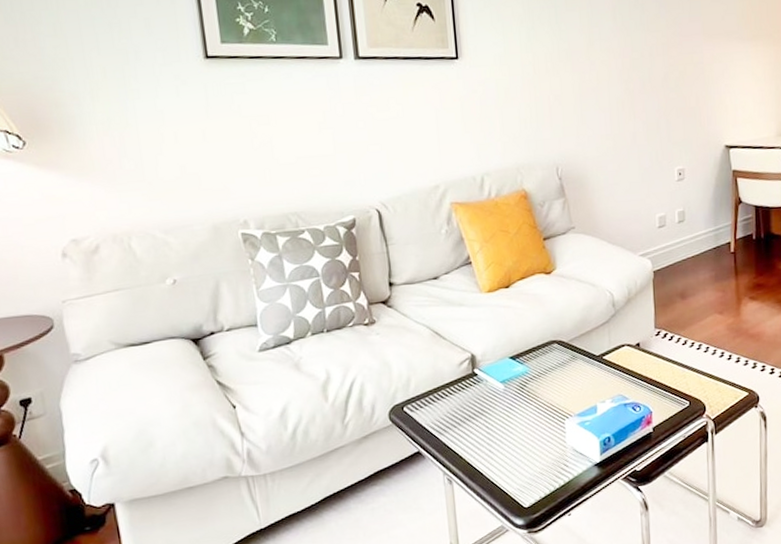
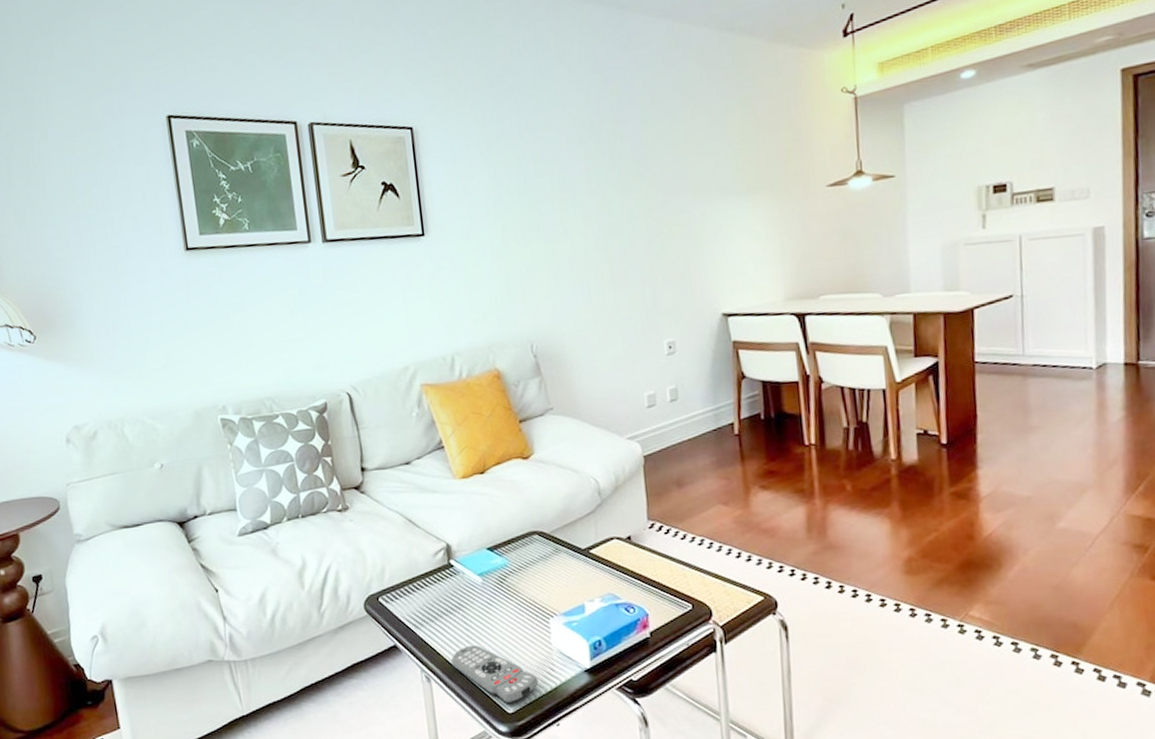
remote control: none [472,447,553,499] -> present [451,645,539,704]

